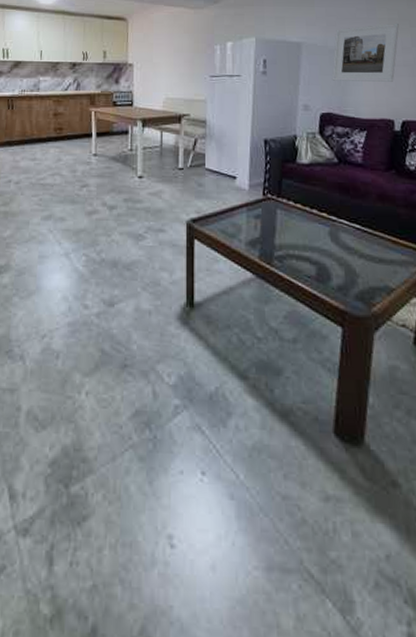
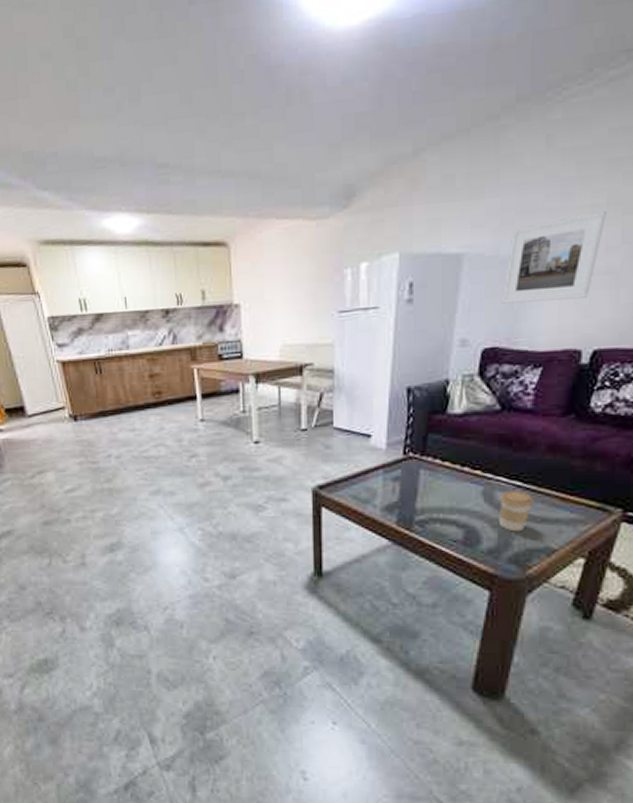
coffee cup: none [343,231,372,271] -> present [500,489,534,532]

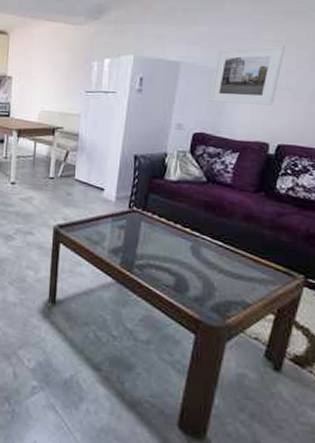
coffee cup: present [500,489,534,532] -> none [204,248,232,285]

